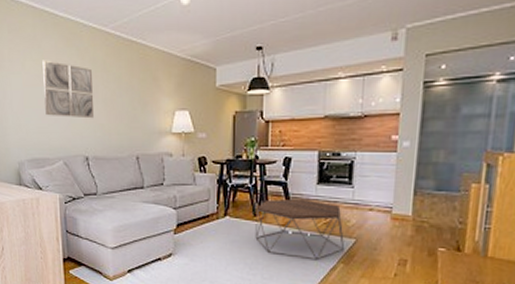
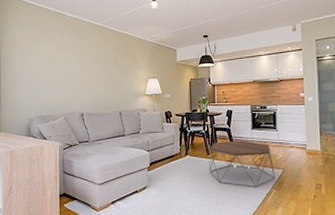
wall art: present [42,59,95,119] -> none [53,44,89,86]

